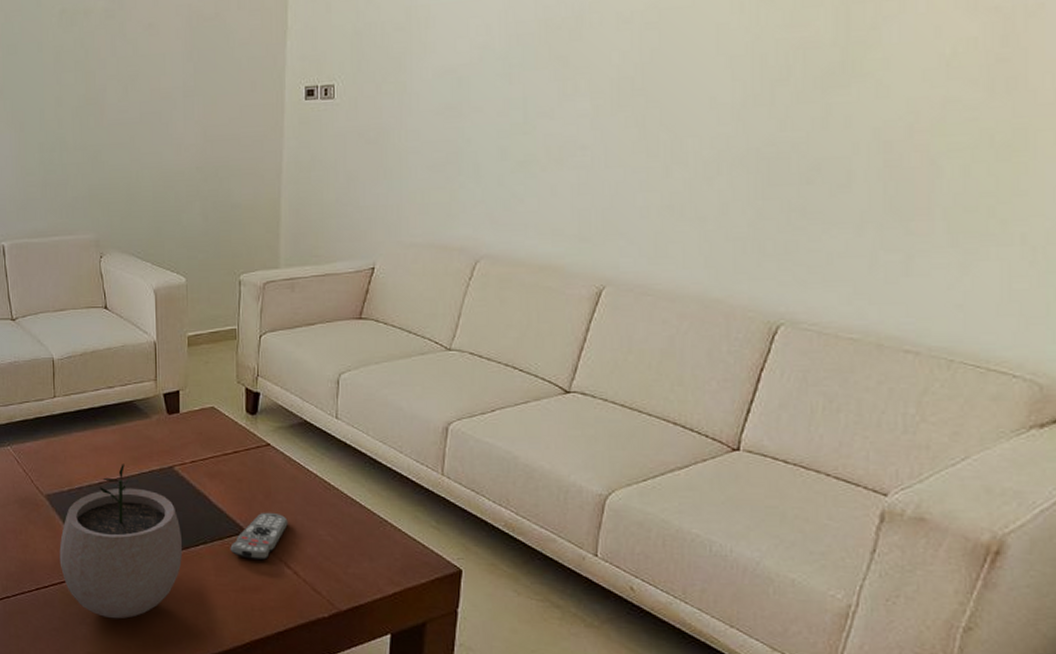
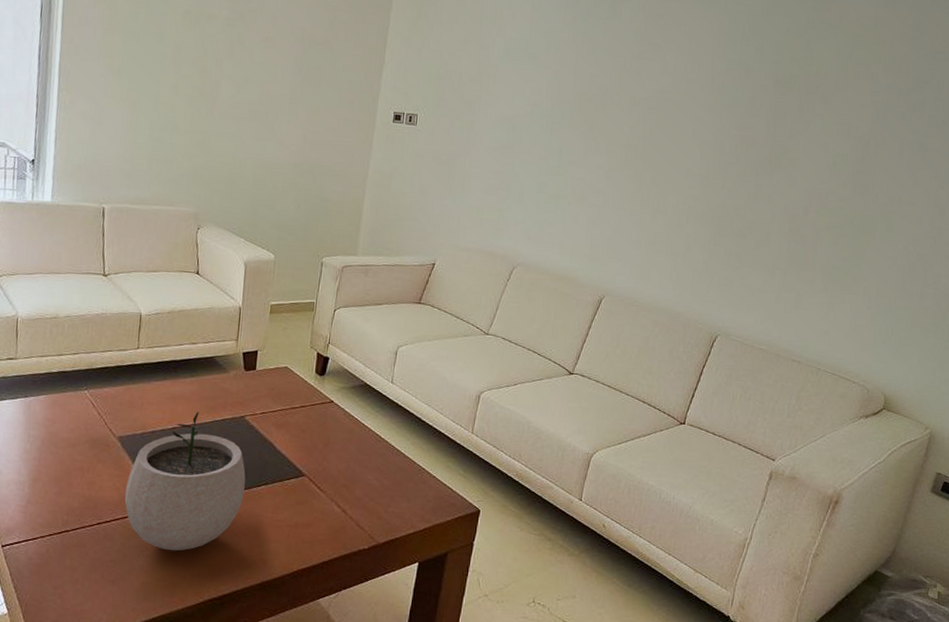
remote control: present [230,512,288,561] -> none [288,458,342,500]

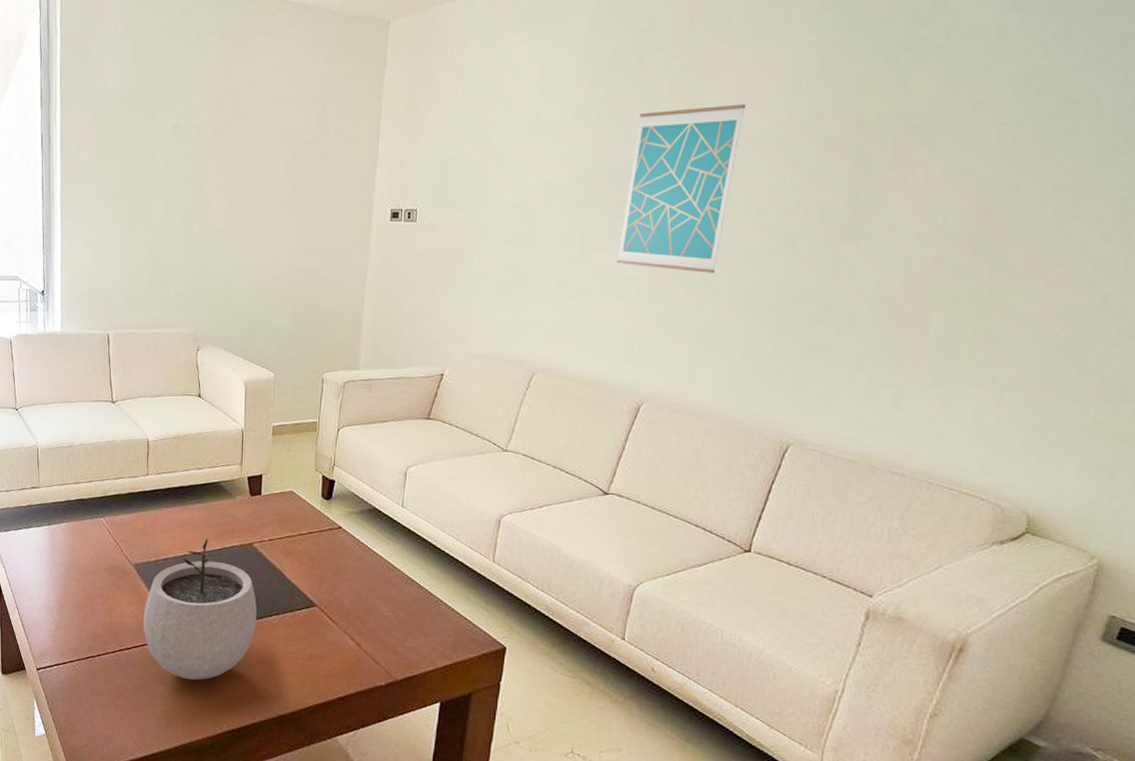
wall art: none [587,51,694,191] -> present [616,104,745,273]

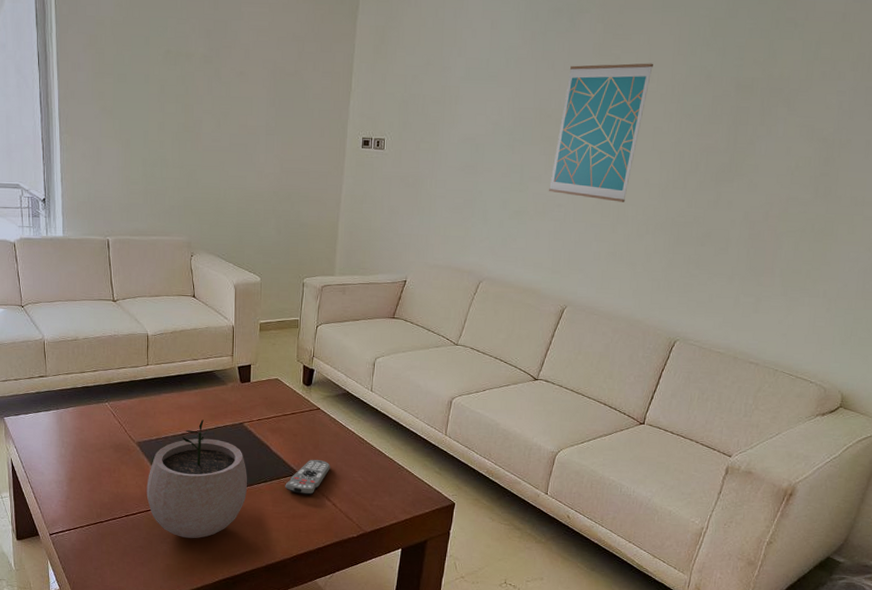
remote control: none [300,588,354,632] -> present [285,459,330,495]

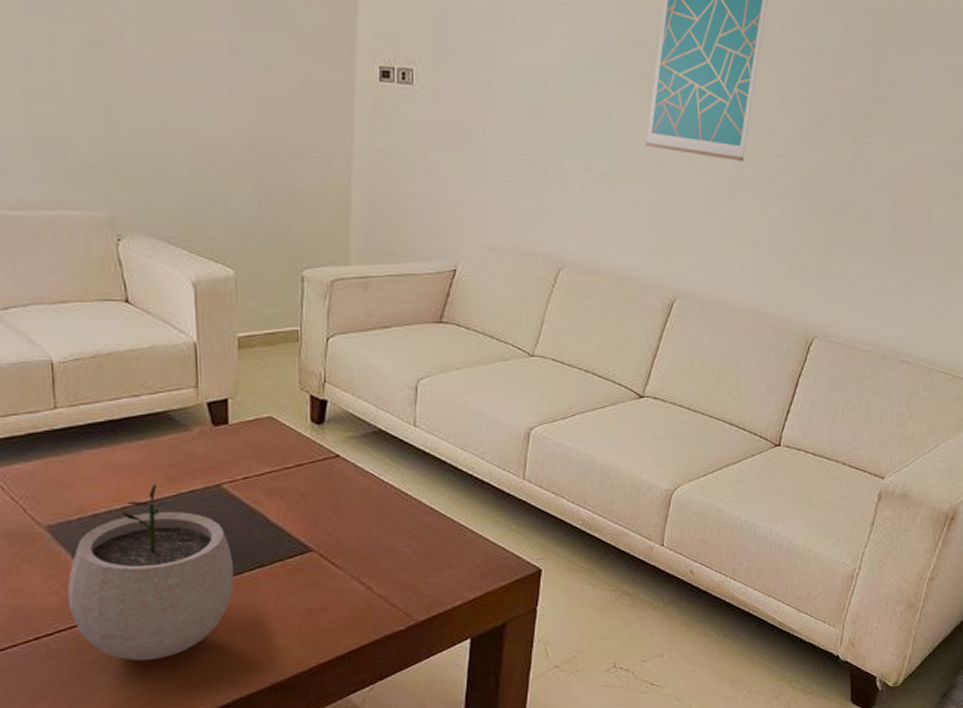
remote control: present [285,459,330,495] -> none [293,527,360,580]

